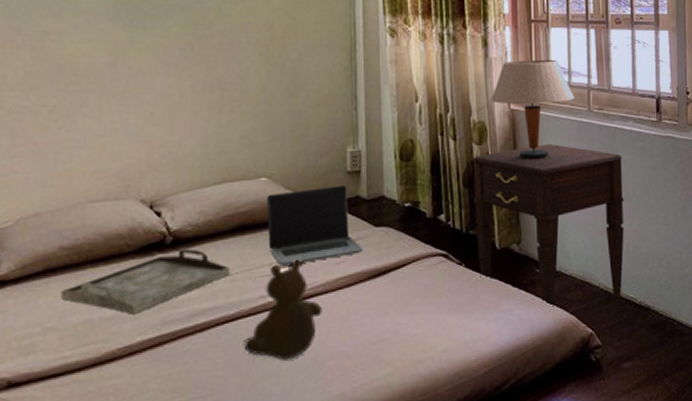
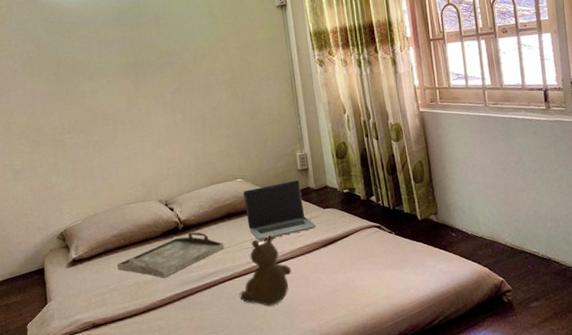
nightstand: present [473,144,624,307] -> none [393,135,526,262]
table lamp: present [490,60,575,159] -> none [402,69,472,149]

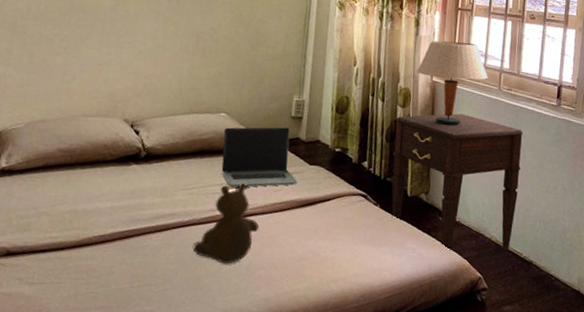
serving tray: present [116,232,225,278] -> none [54,163,189,211]
nightstand: none [393,135,526,262] -> present [391,113,523,251]
table lamp: none [402,69,472,149] -> present [416,40,488,125]

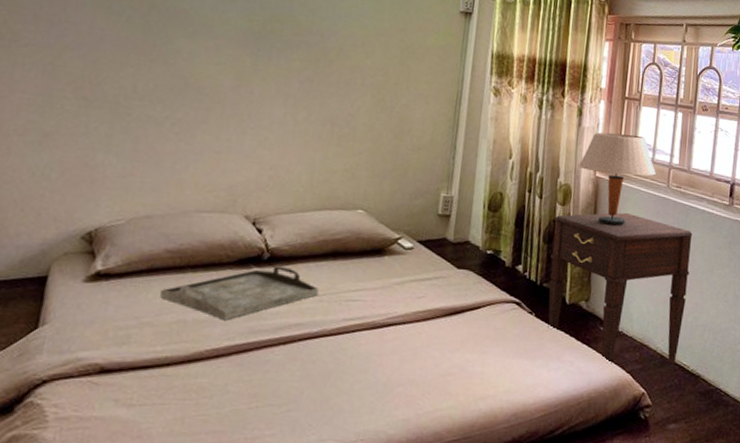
serving tray: none [54,163,189,211] -> present [159,266,319,320]
teddy bear: present [193,181,259,264] -> none [322,287,399,381]
laptop computer: present [221,127,298,187] -> none [357,226,444,294]

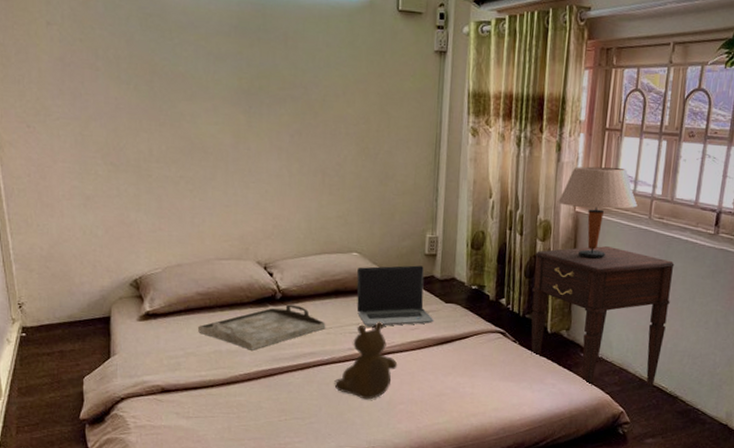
teddy bear: none [322,287,399,381] -> present [334,321,398,400]
laptop computer: none [357,226,444,294] -> present [356,265,434,327]

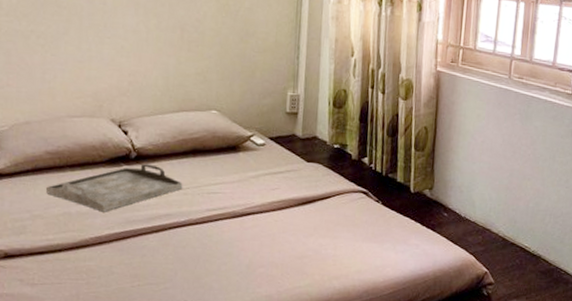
teddy bear: present [334,321,398,400] -> none [191,180,258,263]
laptop computer: present [356,265,434,327] -> none [215,123,295,187]
nightstand: present [531,246,675,386] -> none [393,105,535,247]
table lamp: present [557,166,637,259] -> none [419,26,497,118]

